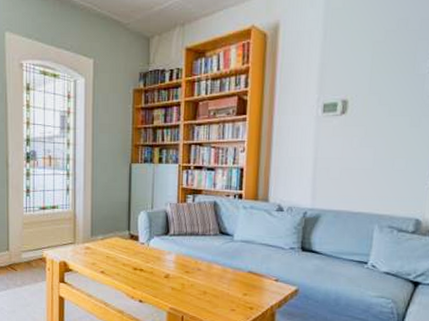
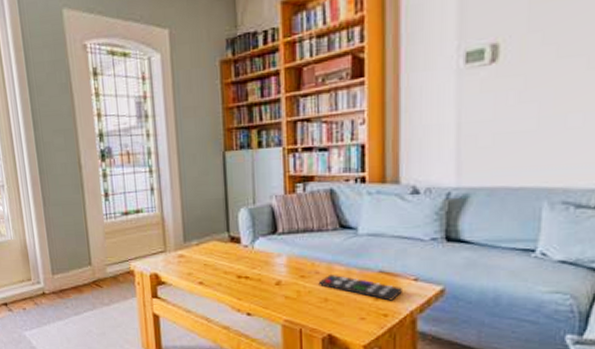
remote control: none [199,271,265,297] -> present [318,274,402,301]

